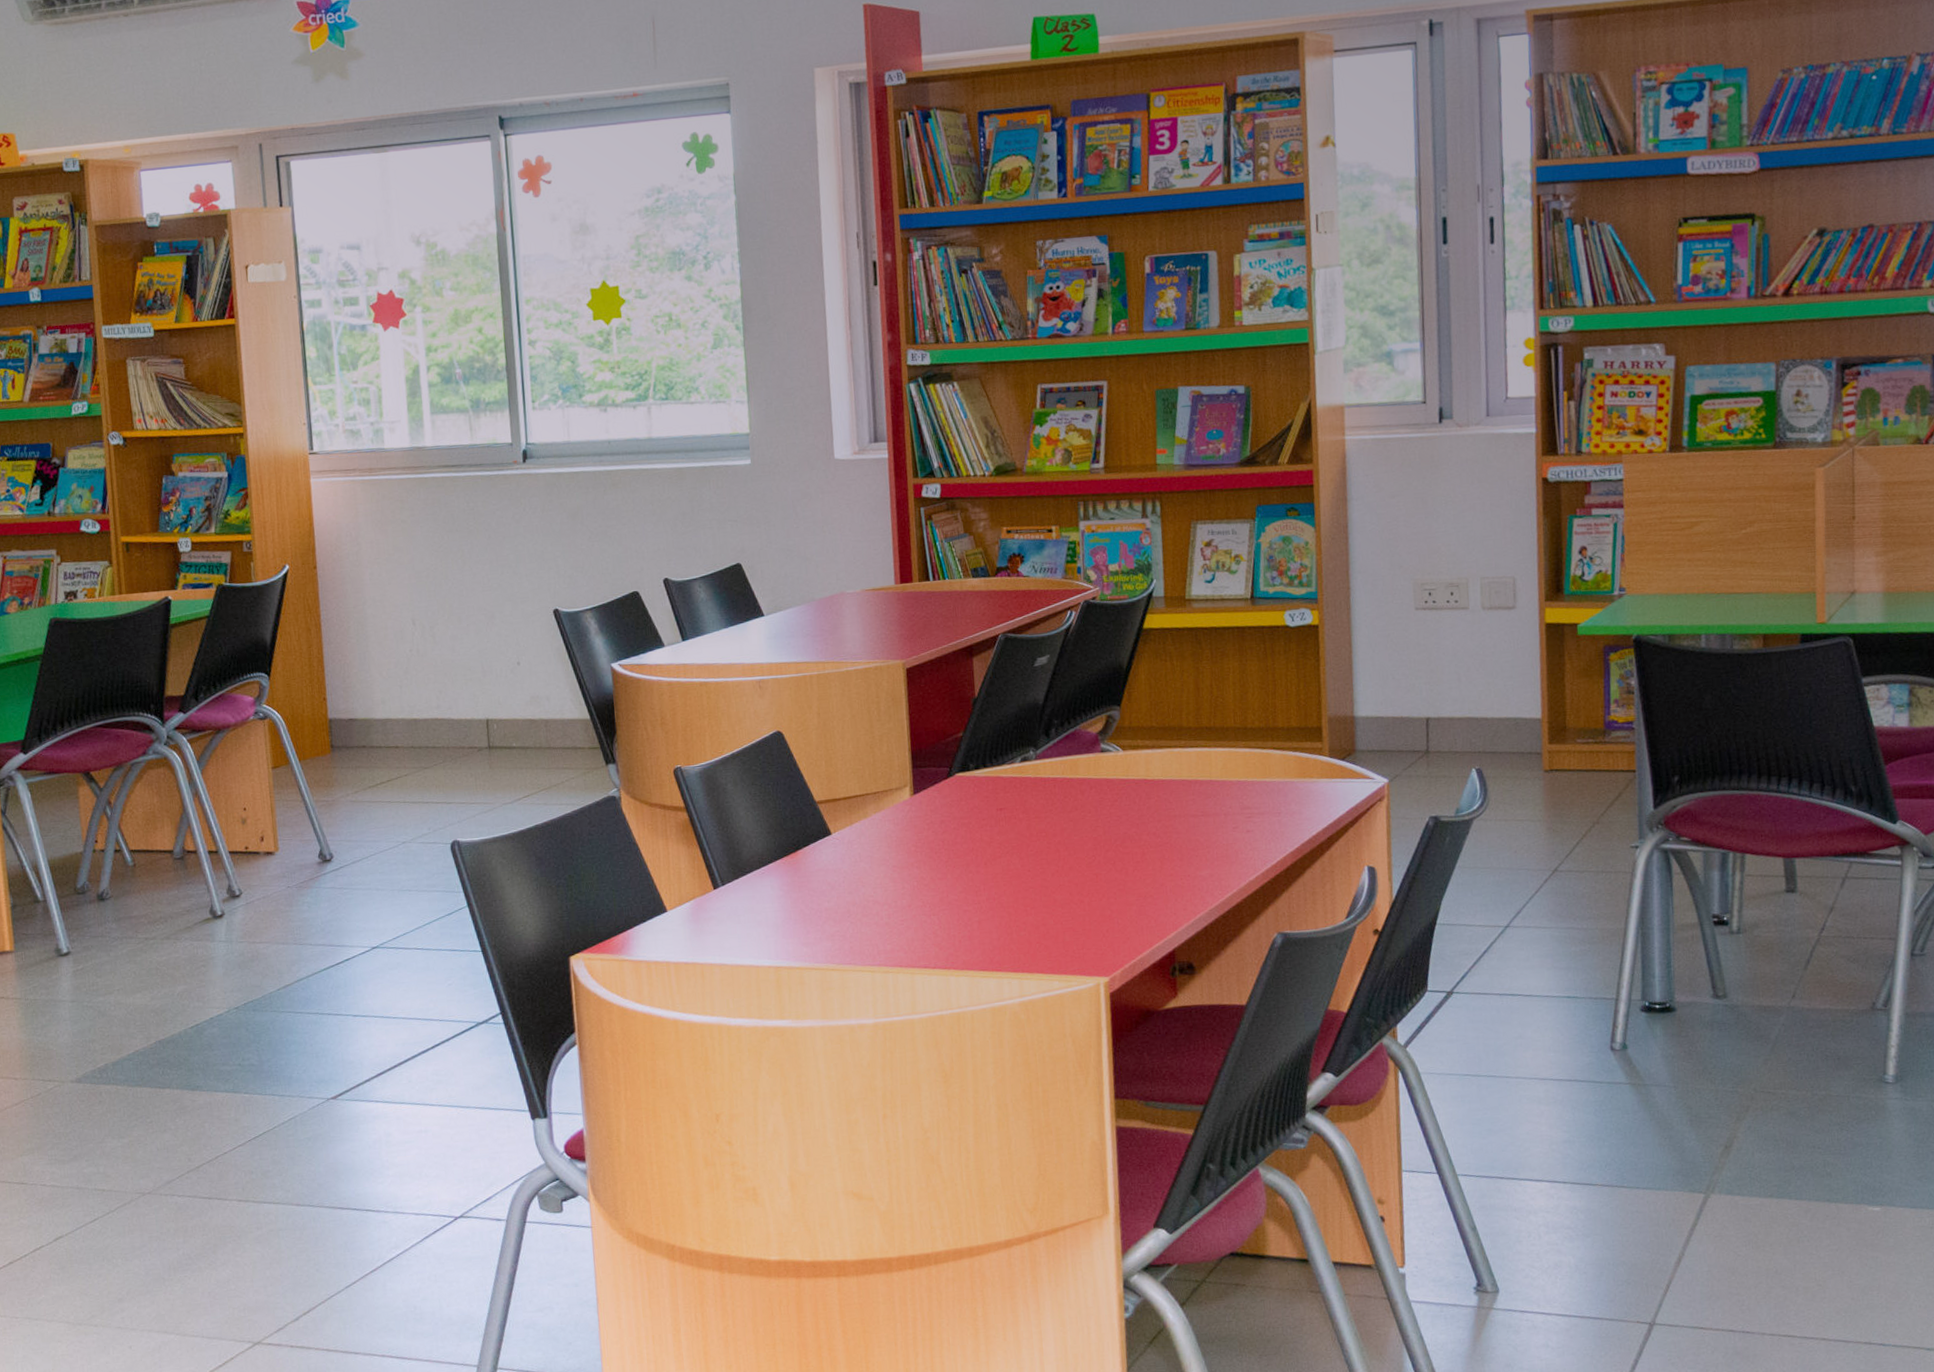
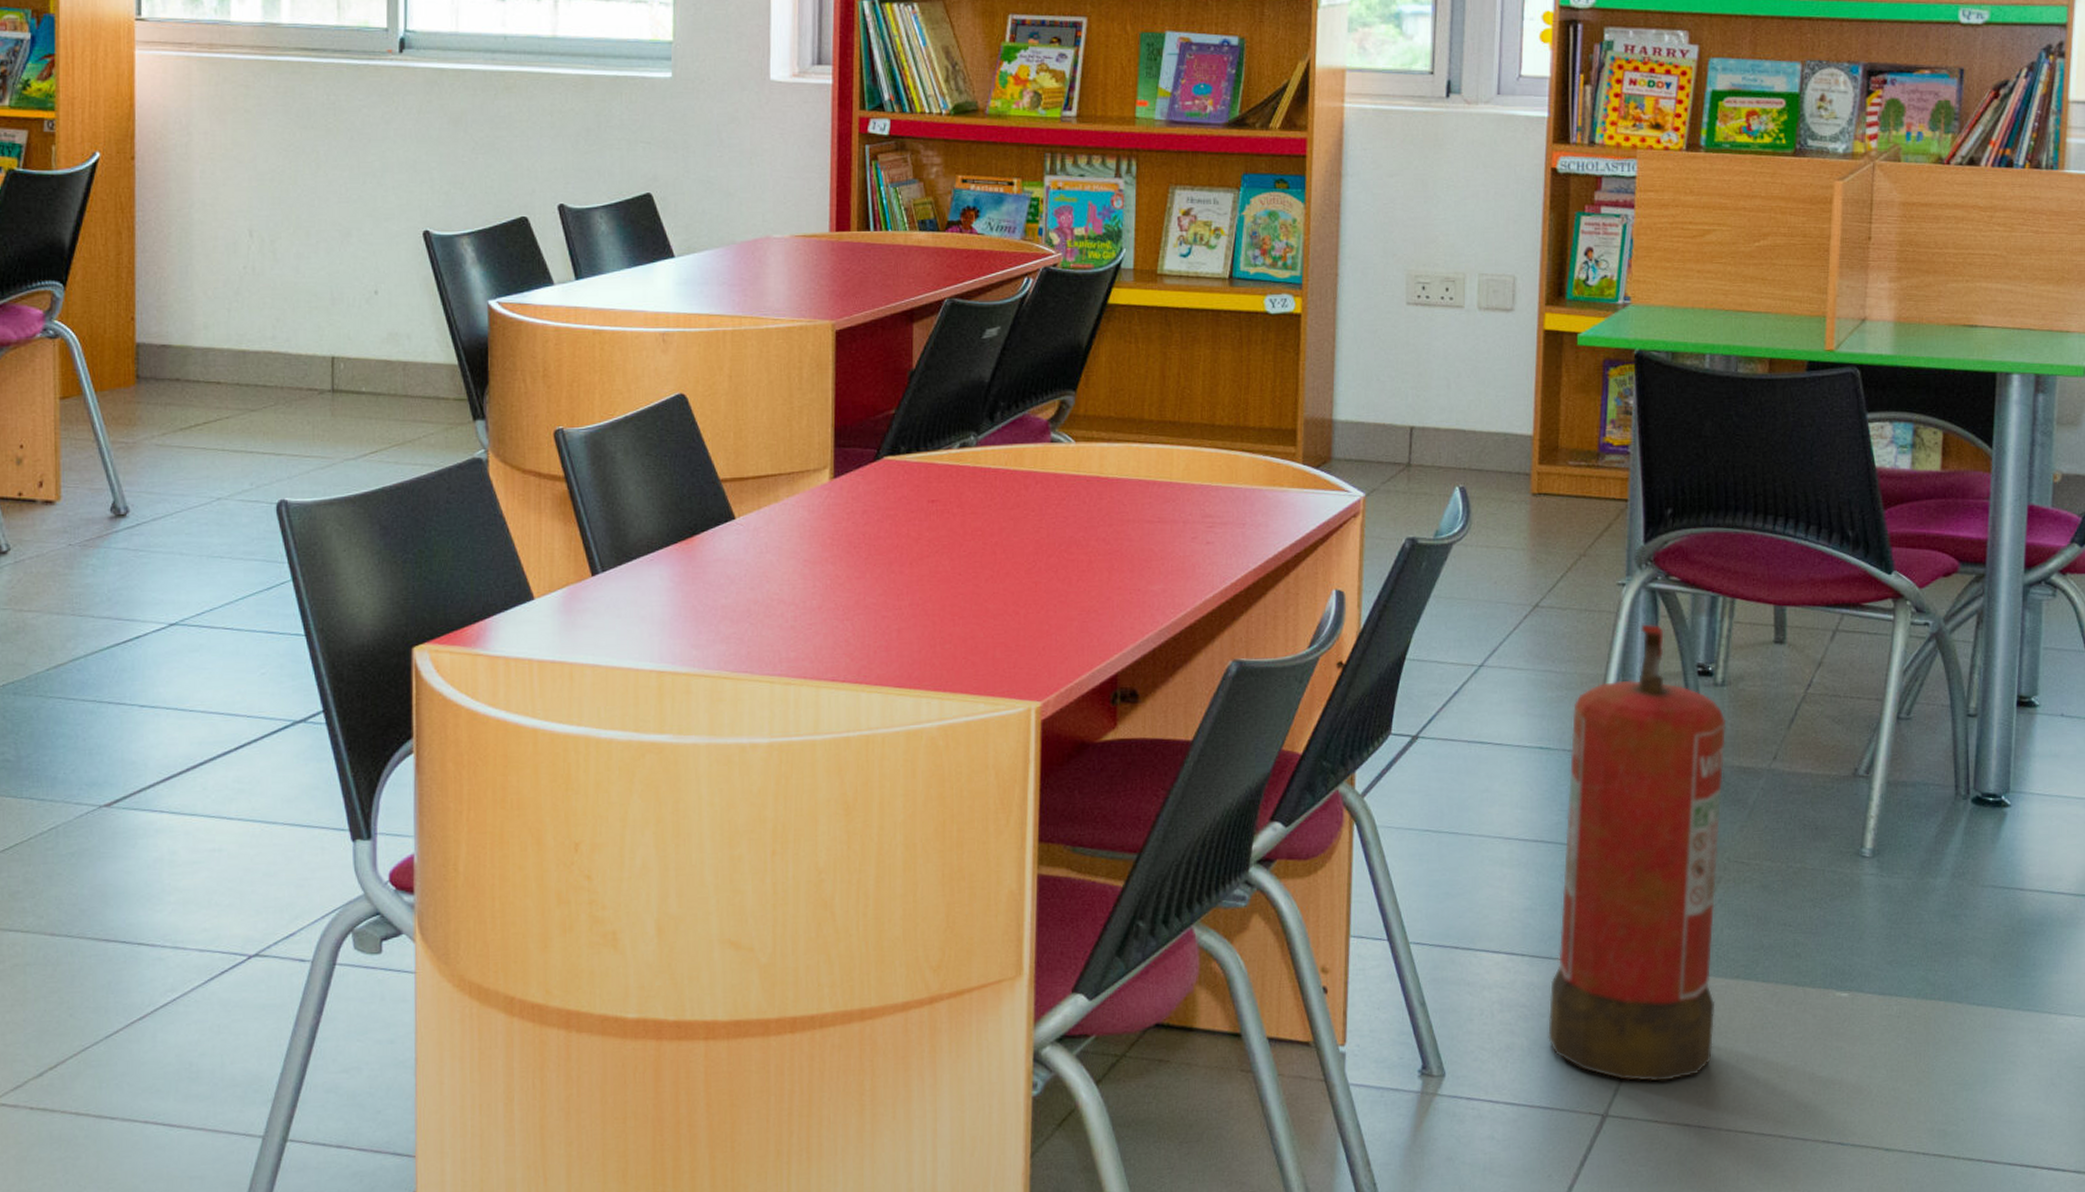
fire extinguisher: none [1592,881,1752,1292] -> present [1548,624,1727,1081]

